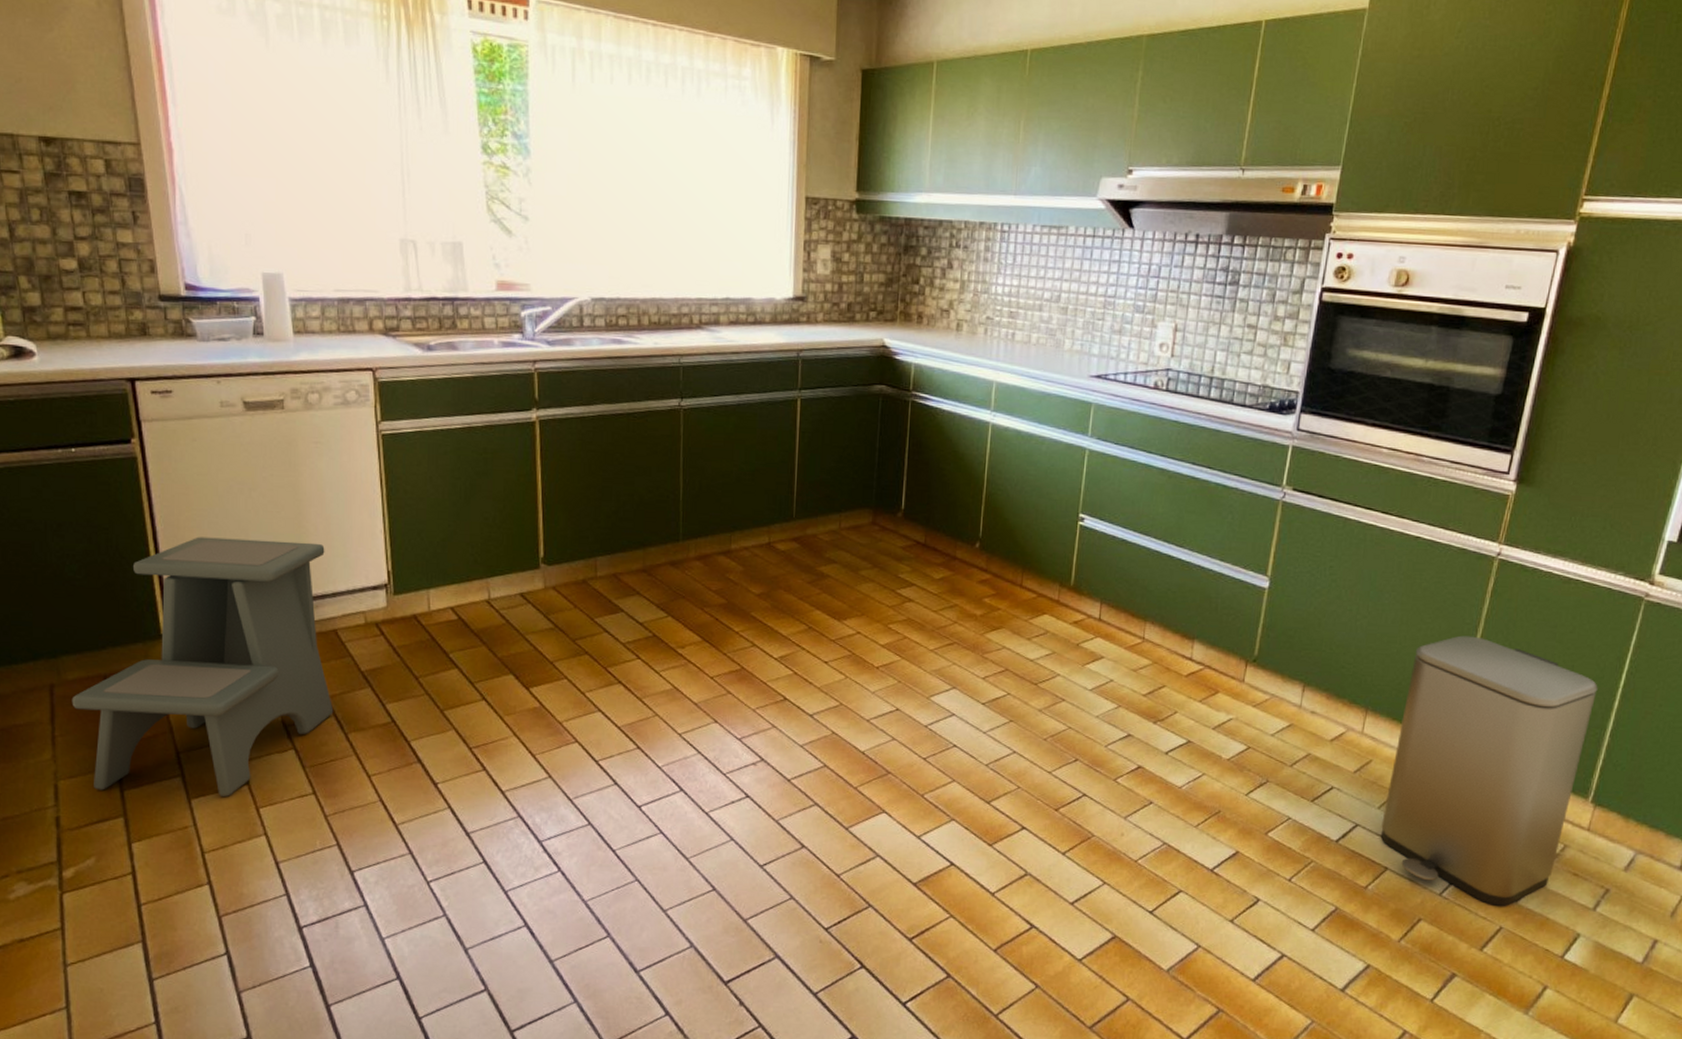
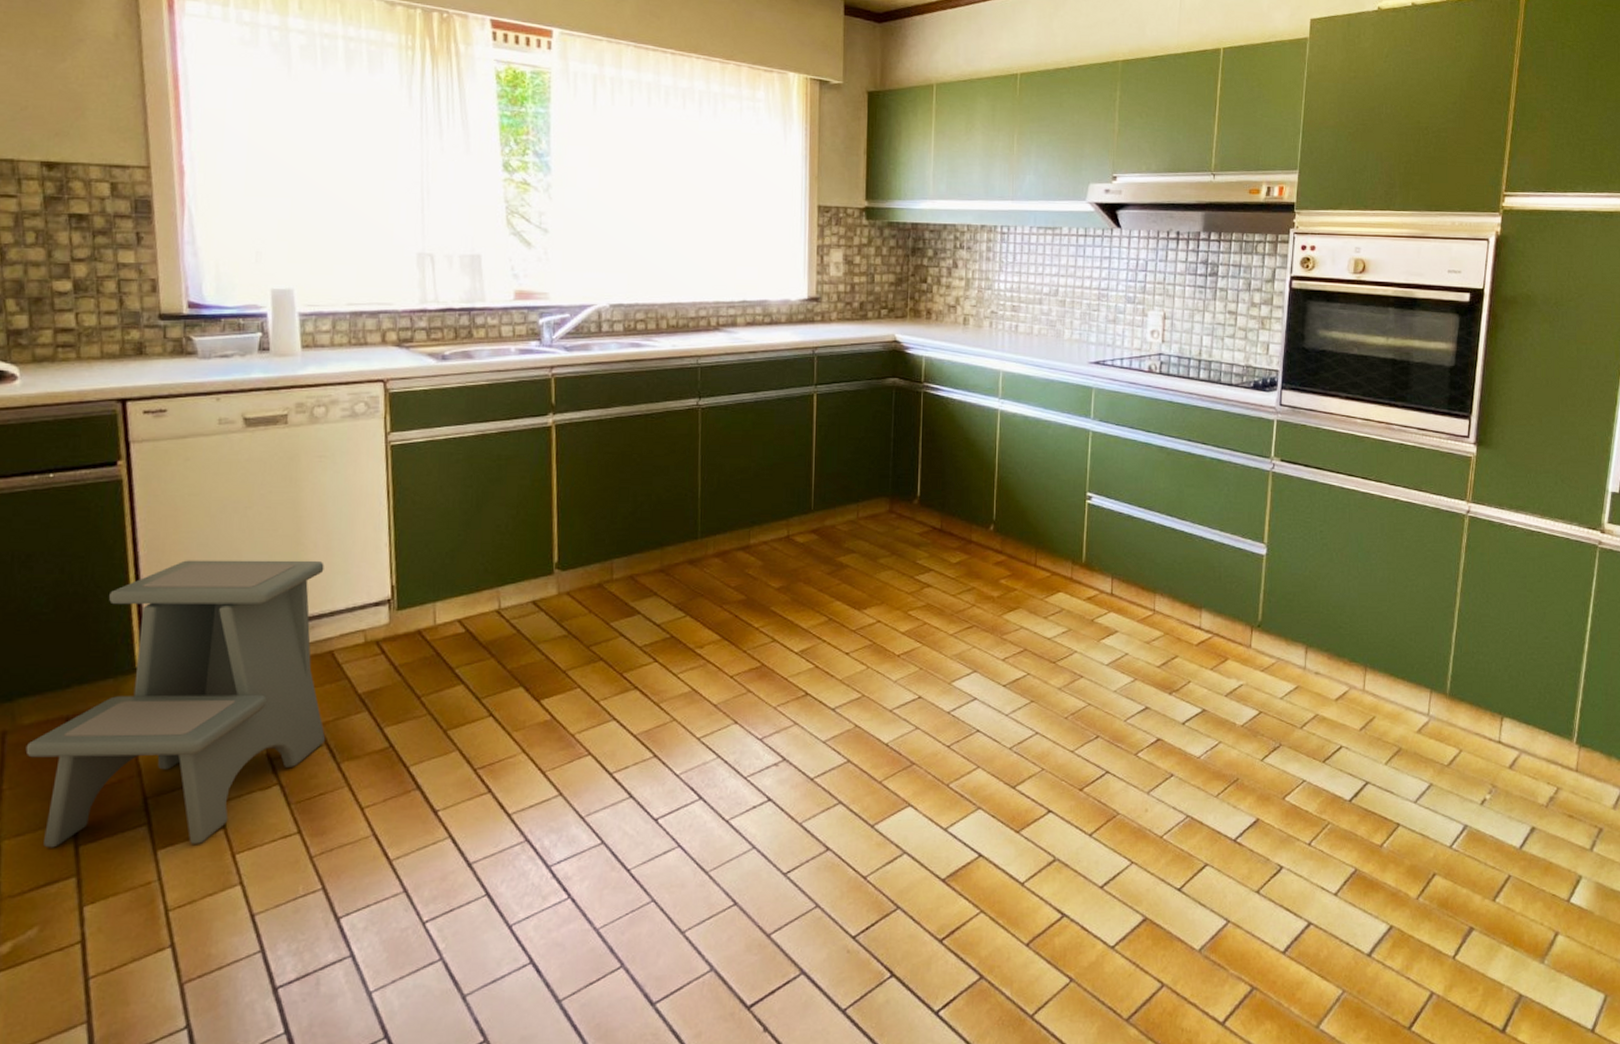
pedal bin: present [1380,635,1598,906] -> none [1390,590,1569,854]

